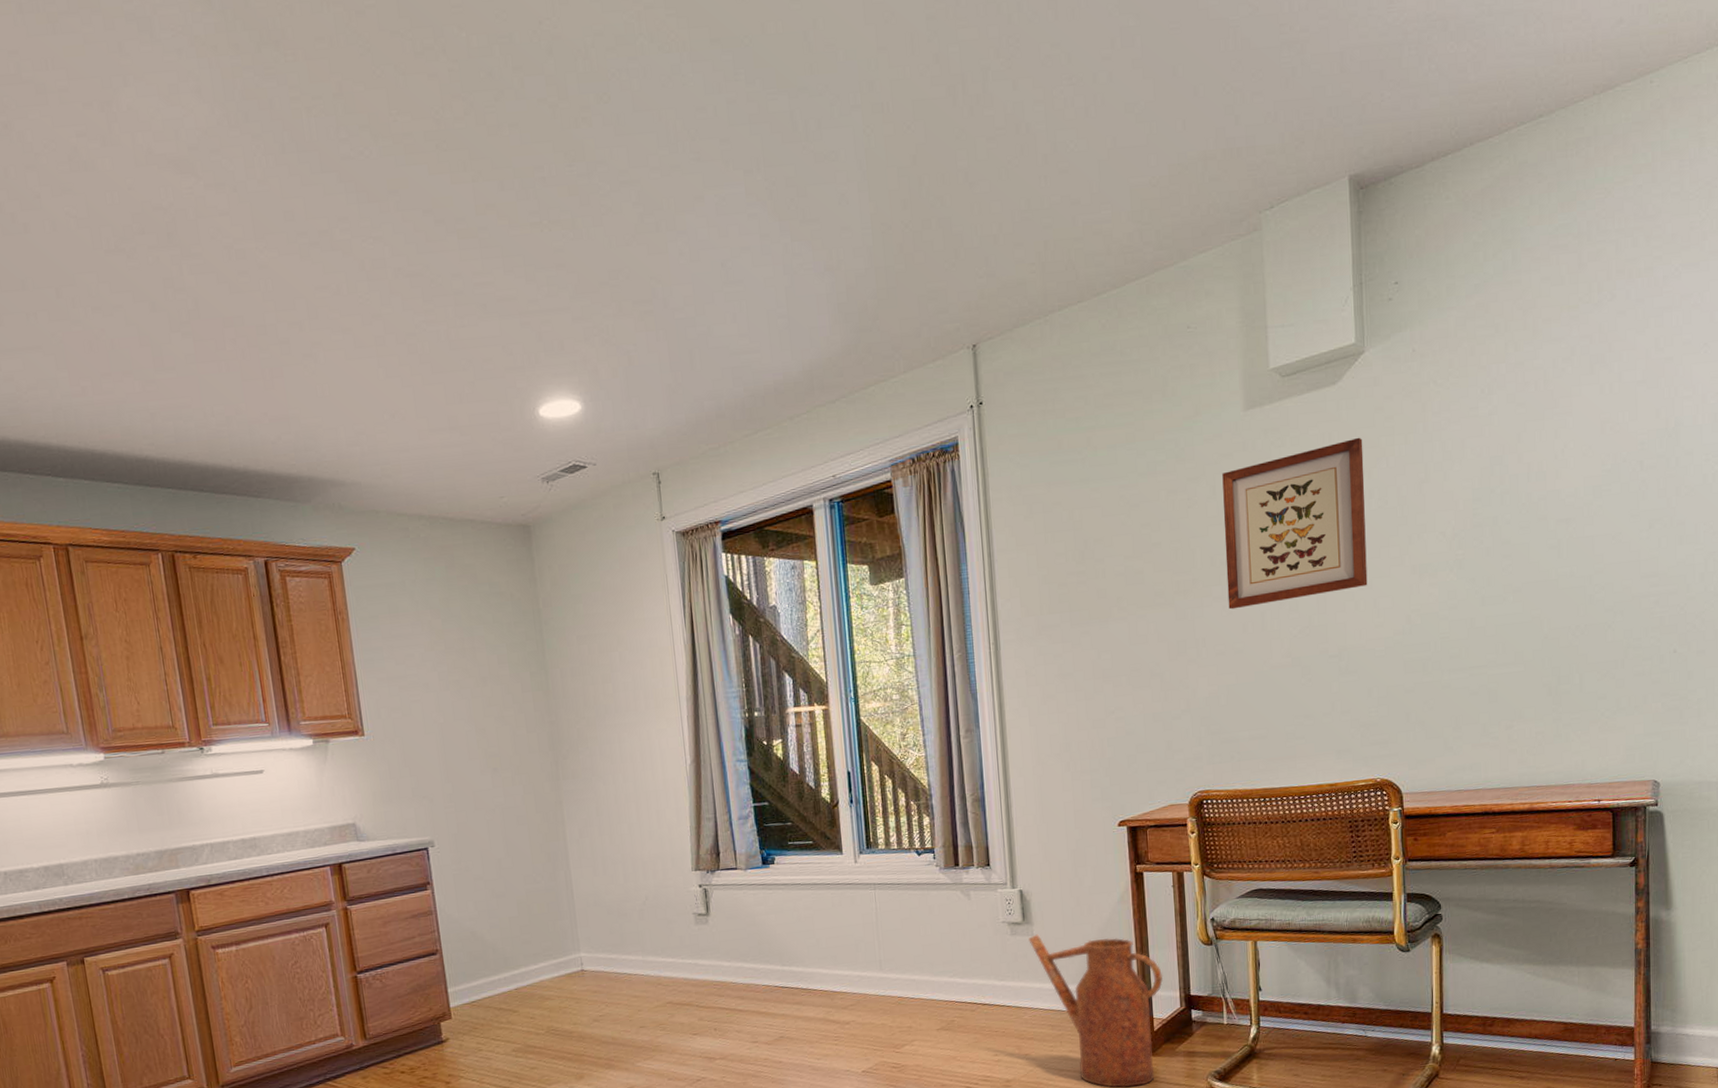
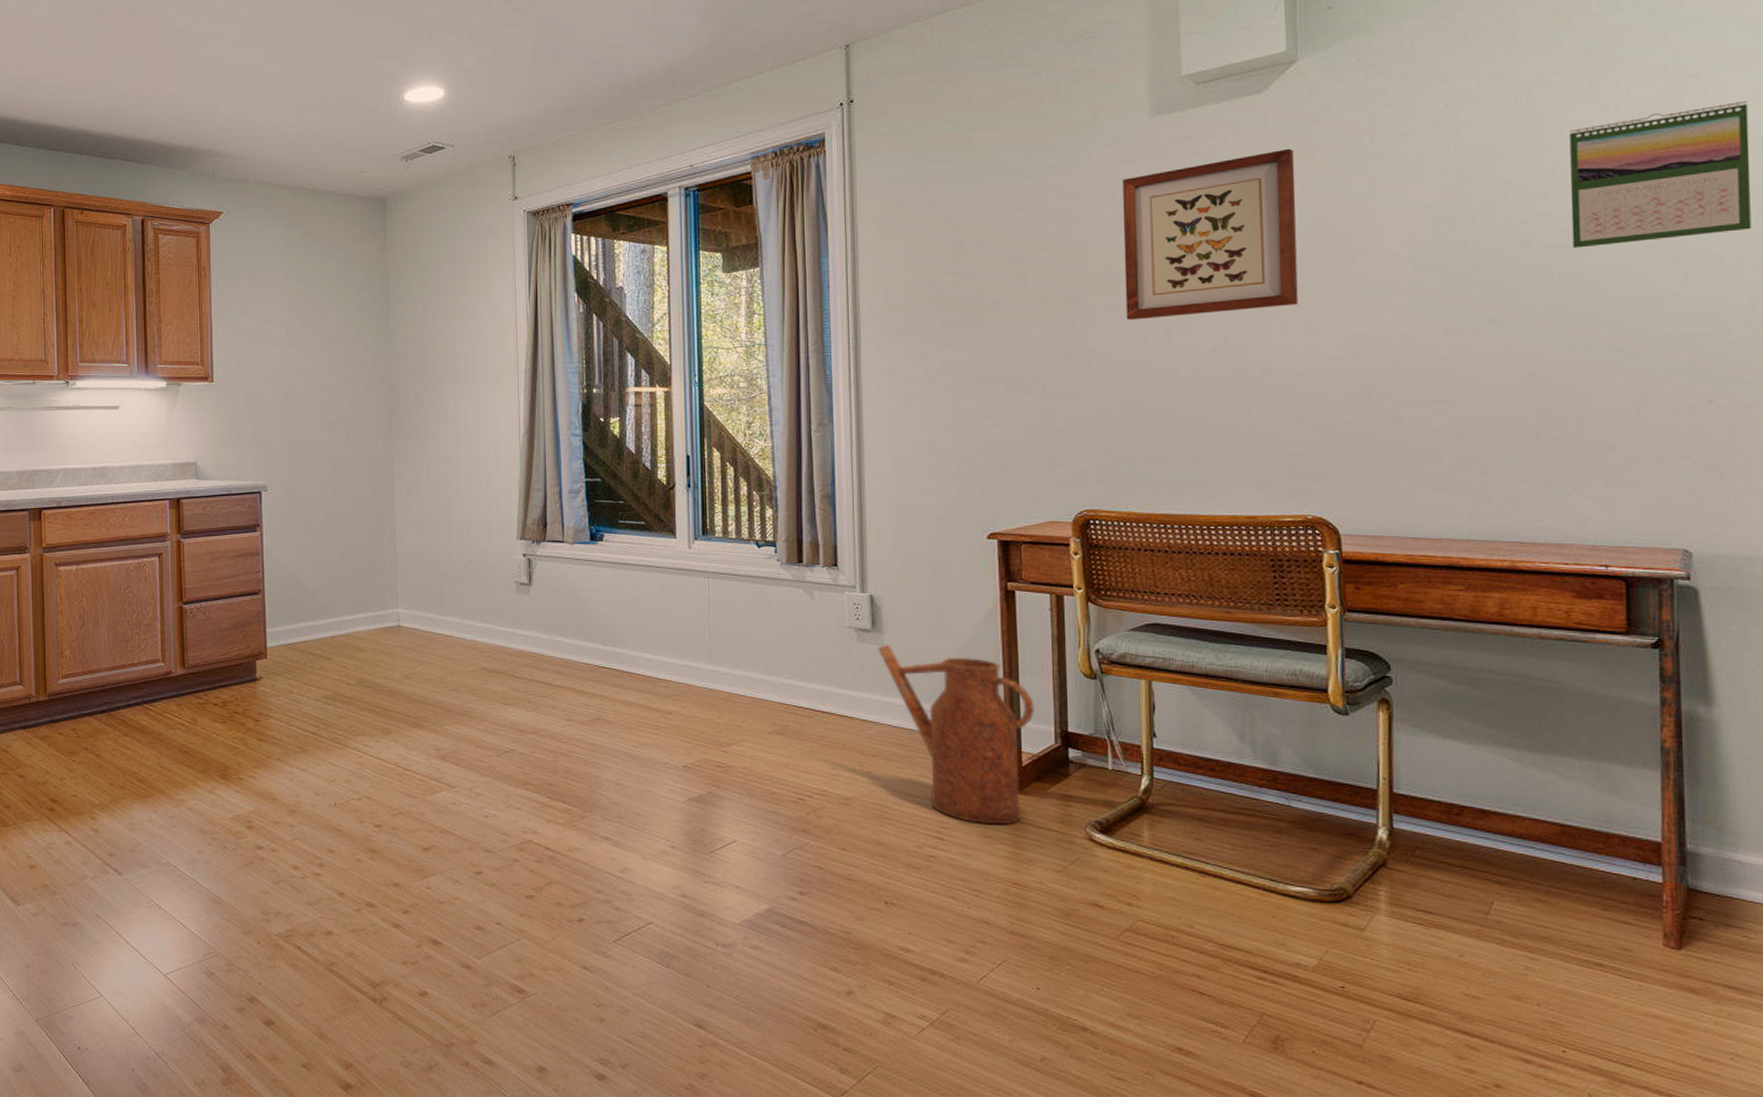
calendar: none [1576,381,1707,521] -> present [1569,101,1751,248]

